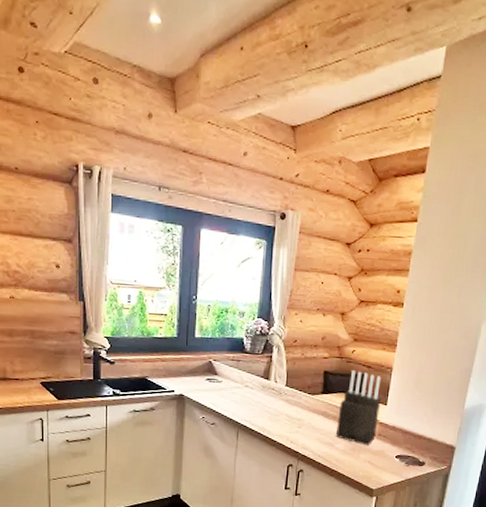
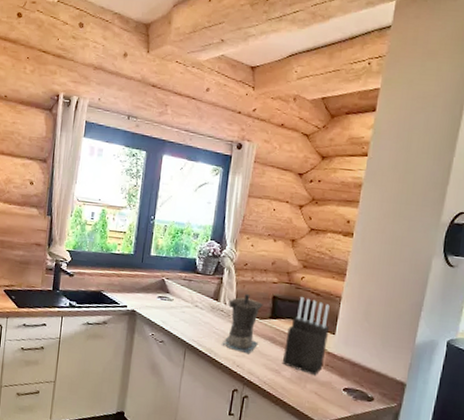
coffee maker: none [275,370,315,430] -> present [222,293,263,355]

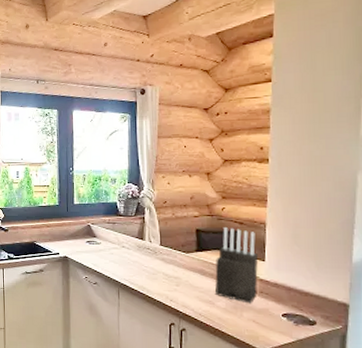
coffee maker: present [222,293,263,355] -> none [153,229,188,288]

